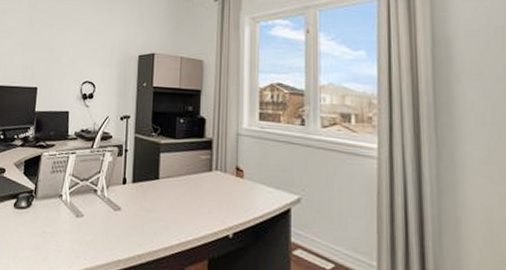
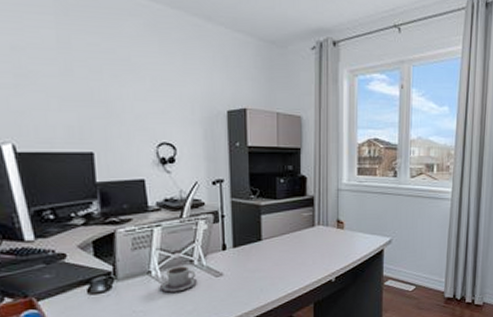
cup: none [66,194,98,220] -> present [159,266,197,293]

